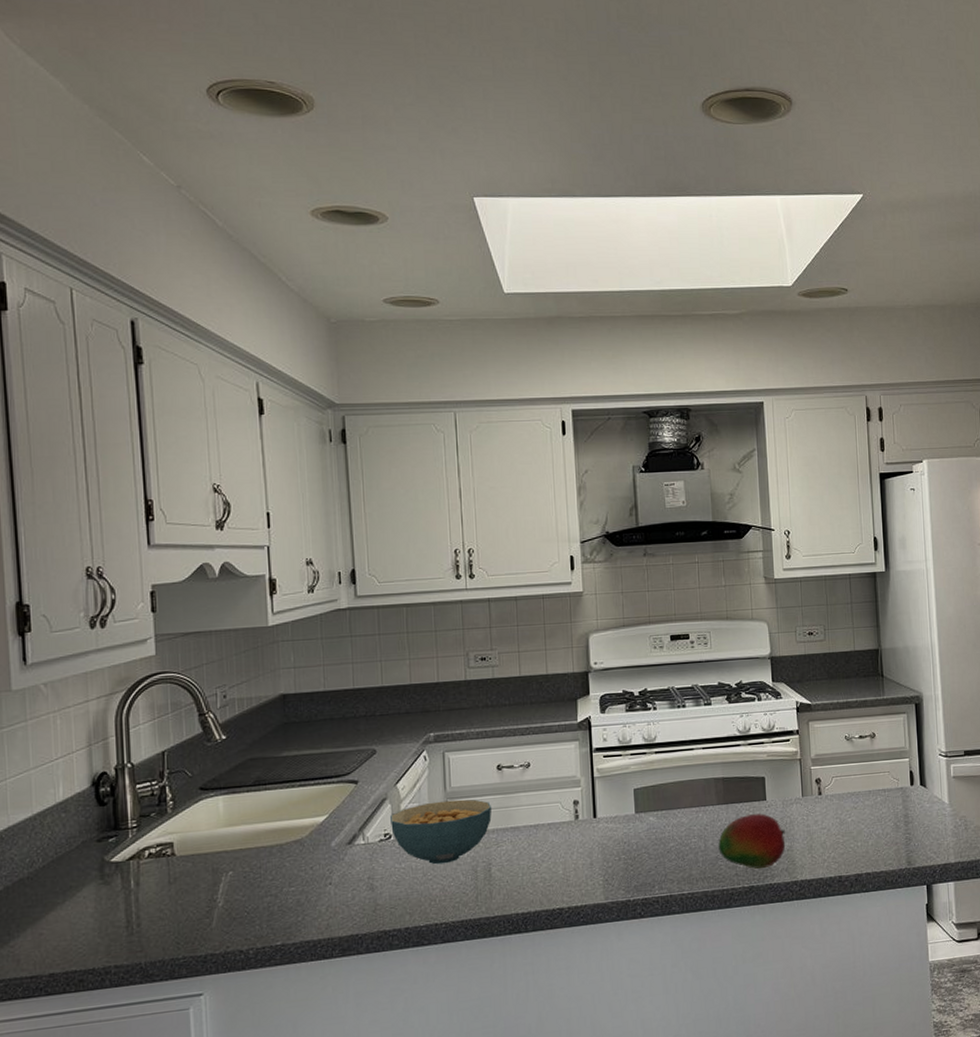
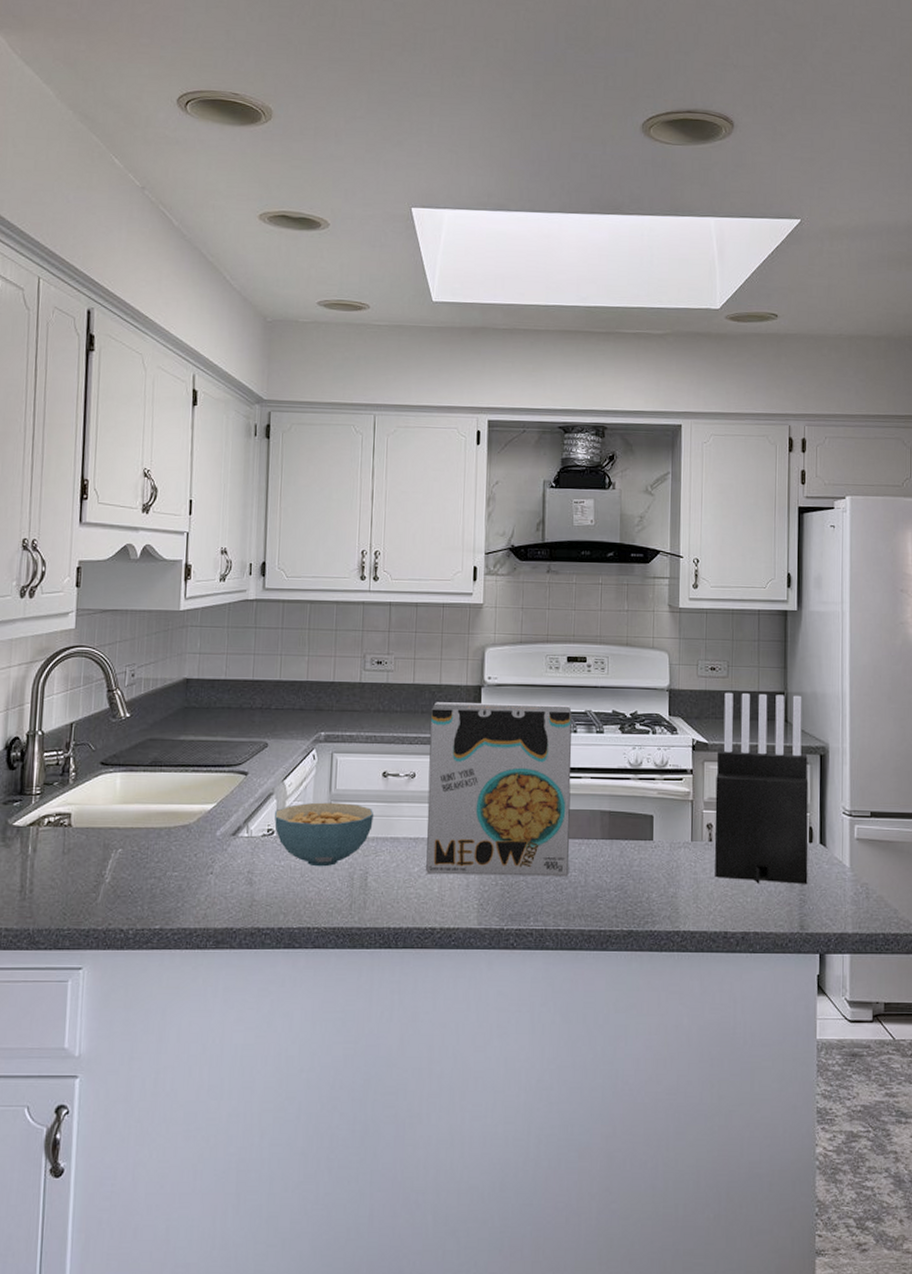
cereal box: none [539,681,689,858] -> present [426,702,572,877]
fruit: present [718,813,786,869] -> none [599,854,670,912]
knife block: none [820,651,912,829] -> present [714,692,808,884]

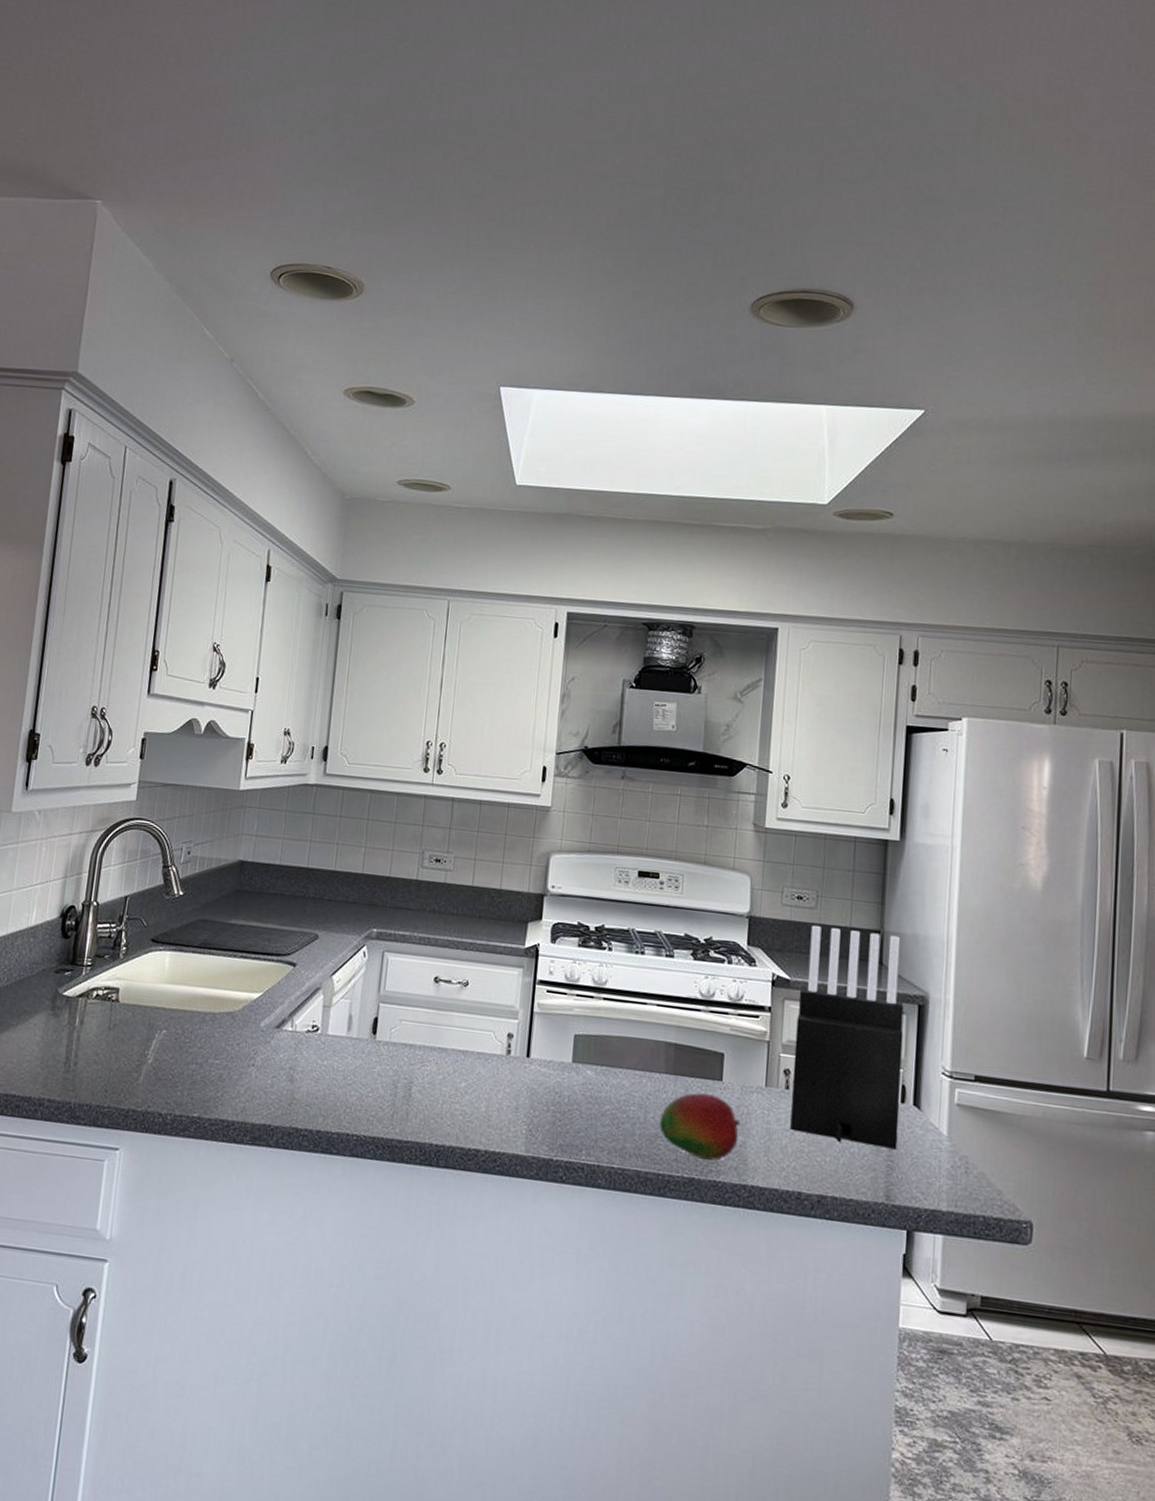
cereal bowl: present [275,802,374,867] -> none [320,1002,423,1072]
cereal box: present [426,702,572,877] -> none [473,907,640,1111]
fruit: none [599,854,670,912] -> present [659,1093,740,1161]

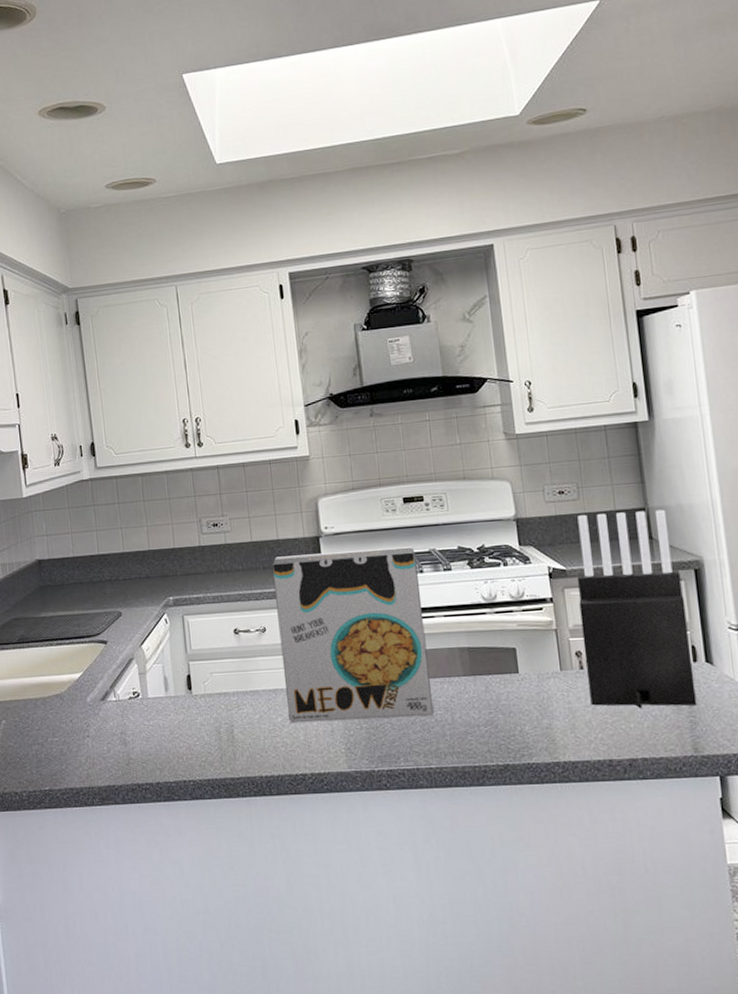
cereal box: none [473,907,640,1111] -> present [271,545,434,723]
fruit: present [659,1093,740,1161] -> none [466,687,544,746]

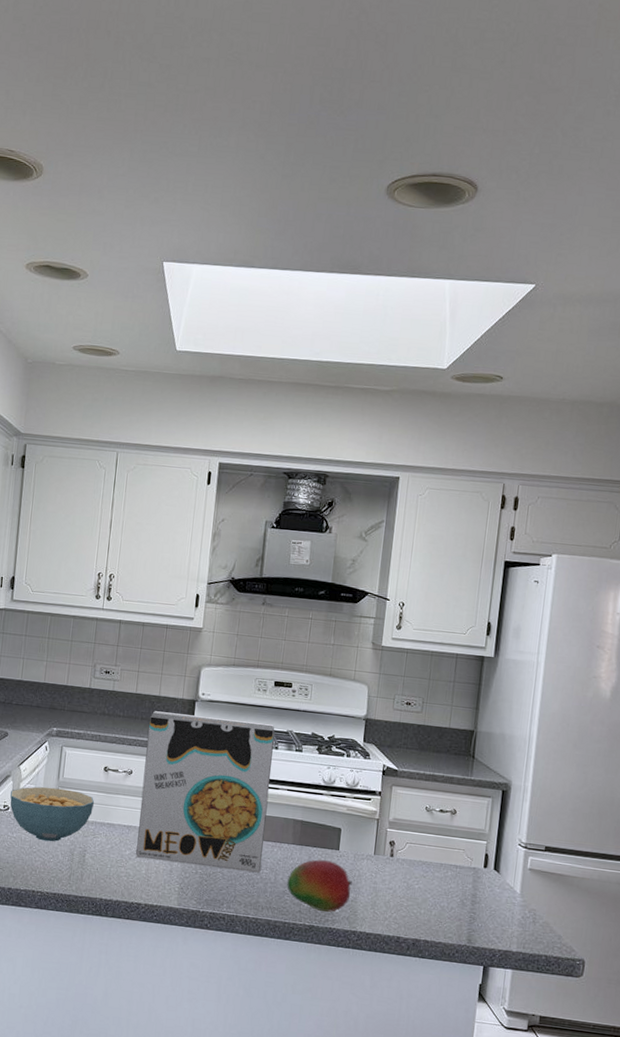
cereal bowl: none [137,661,232,724] -> present [10,786,95,842]
fruit: none [466,687,544,746] -> present [287,859,352,912]
knife block: present [576,509,697,709] -> none [393,726,491,904]

